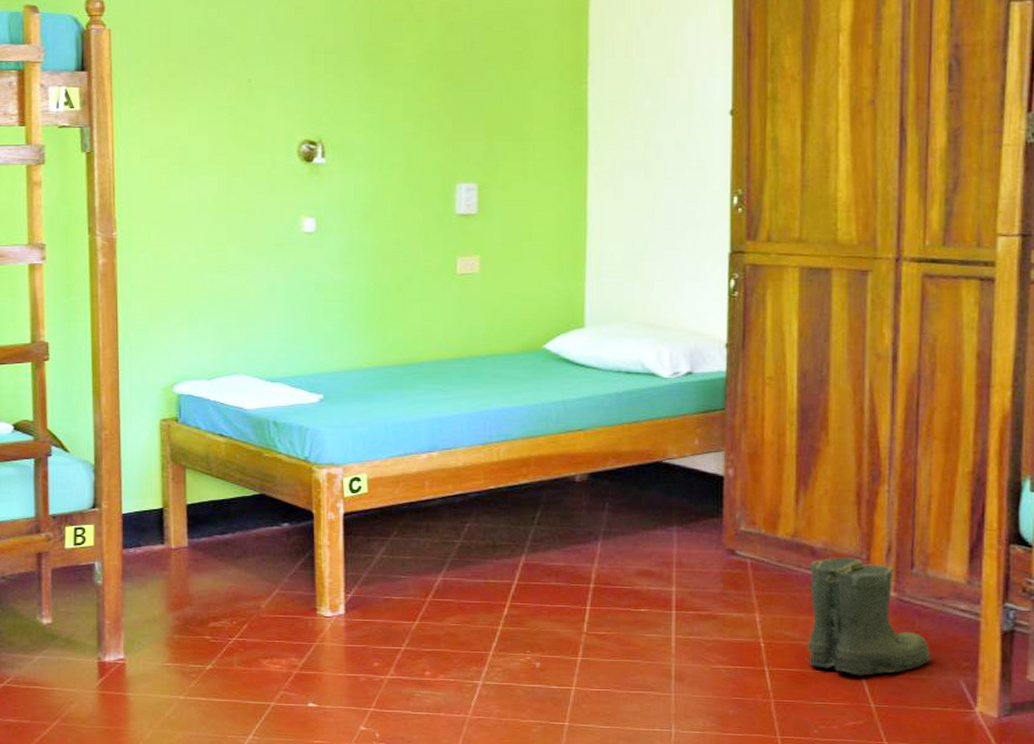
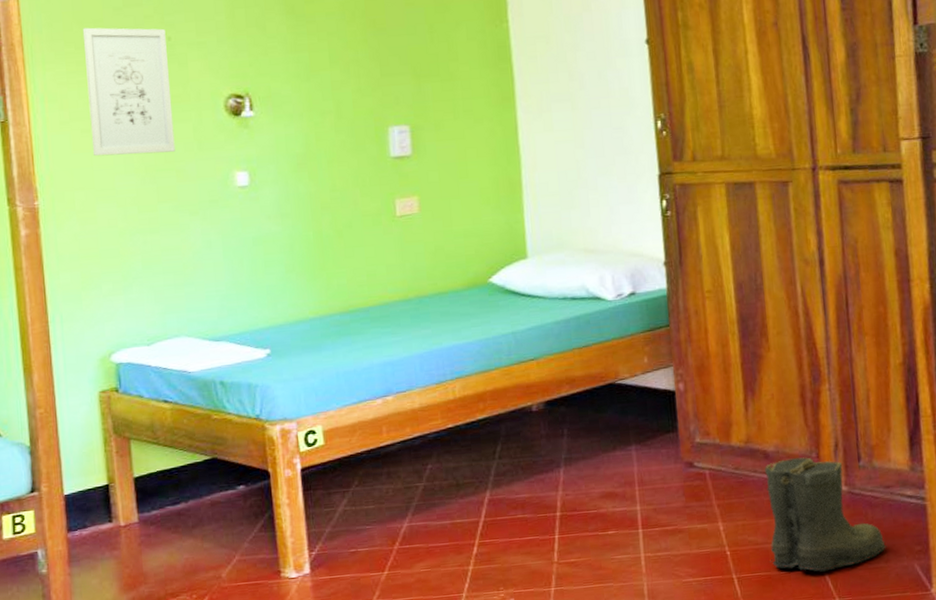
wall art: none [168,65,247,194] -> present [82,27,175,157]

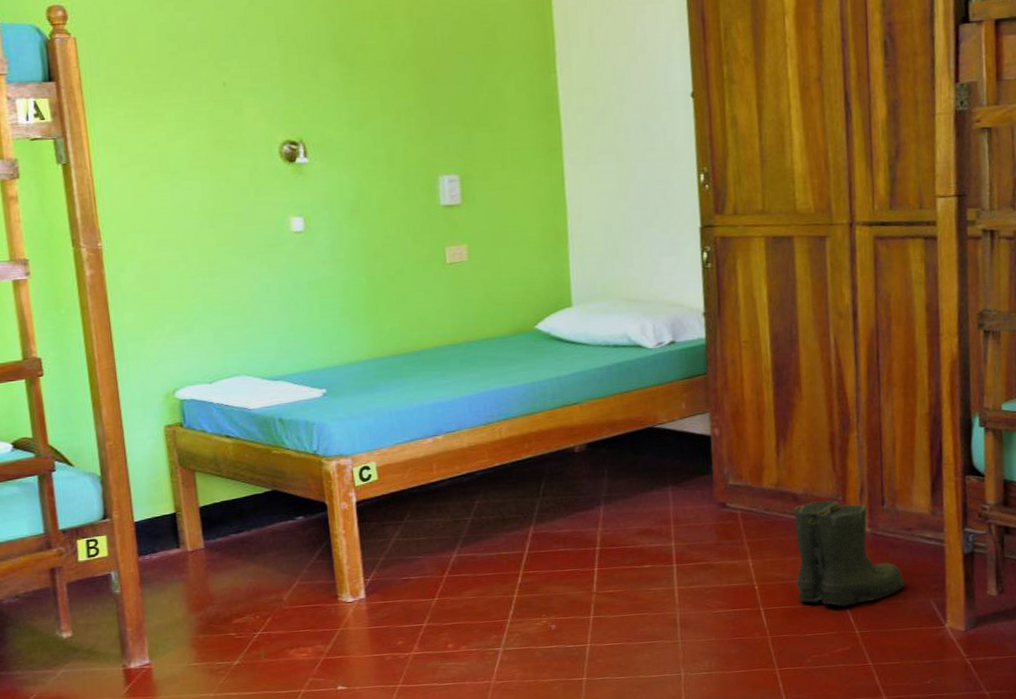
wall art: present [82,27,175,157] -> none [139,71,233,200]

